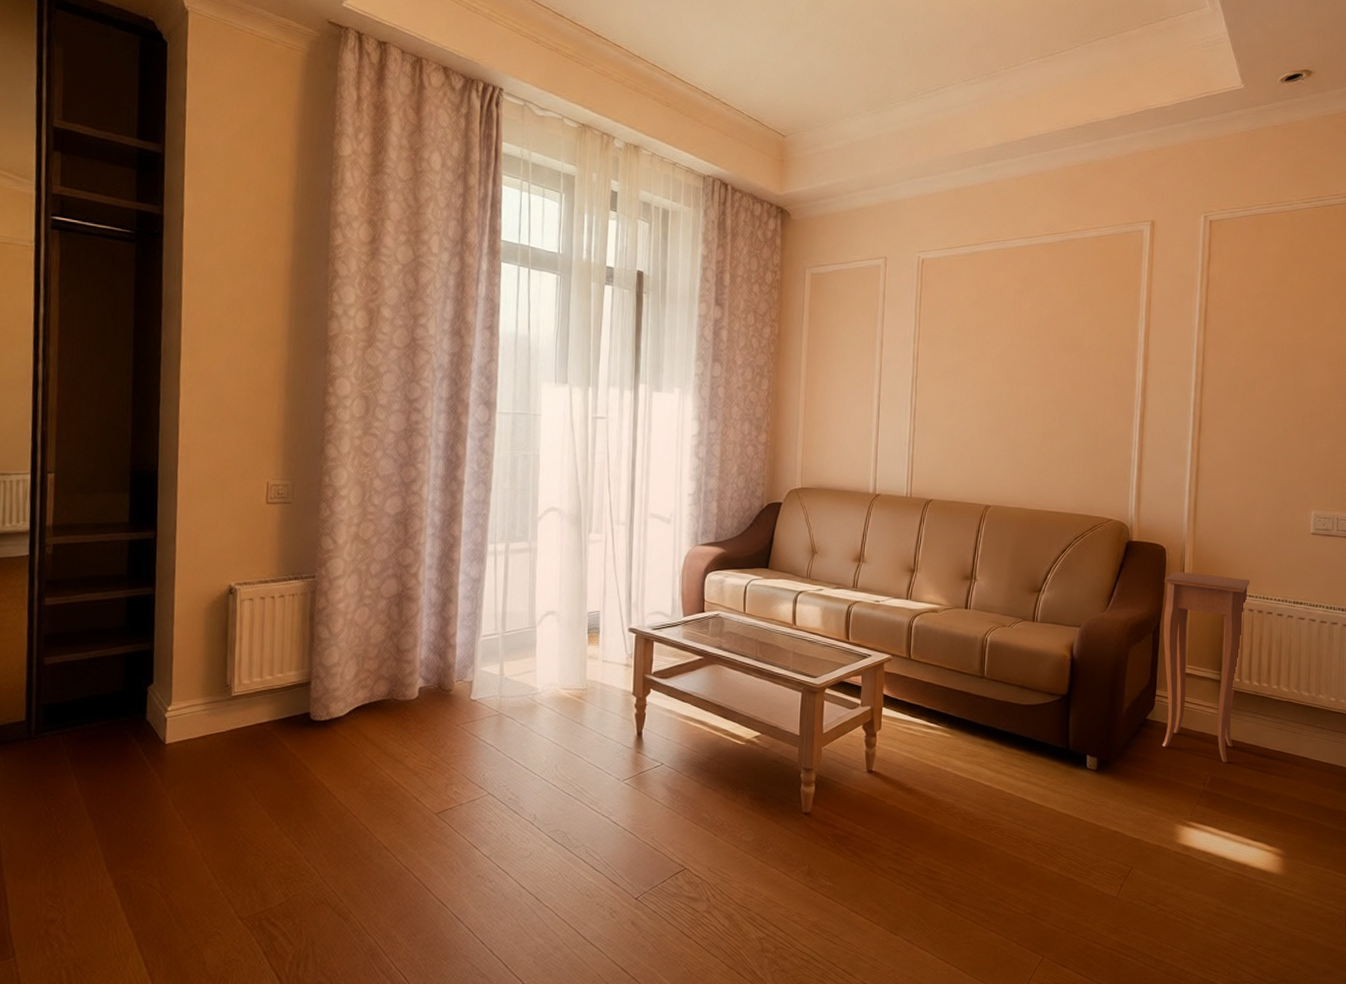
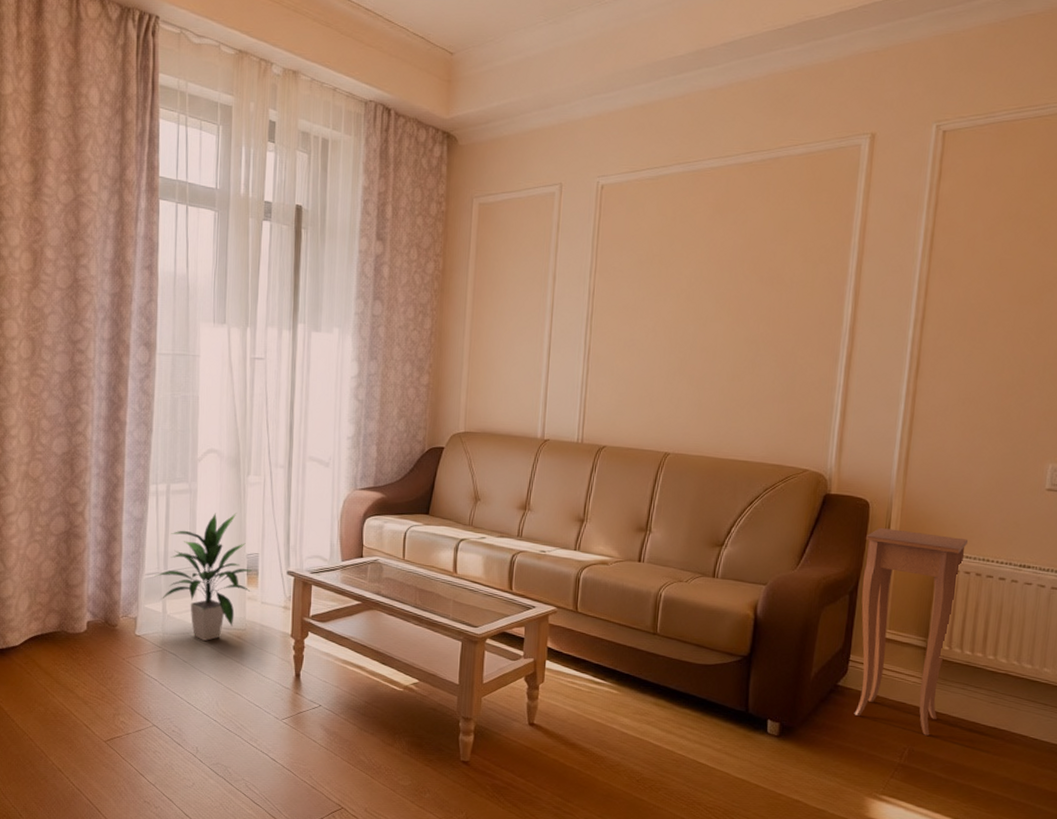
indoor plant: none [492,571,593,702] -> present [154,513,252,641]

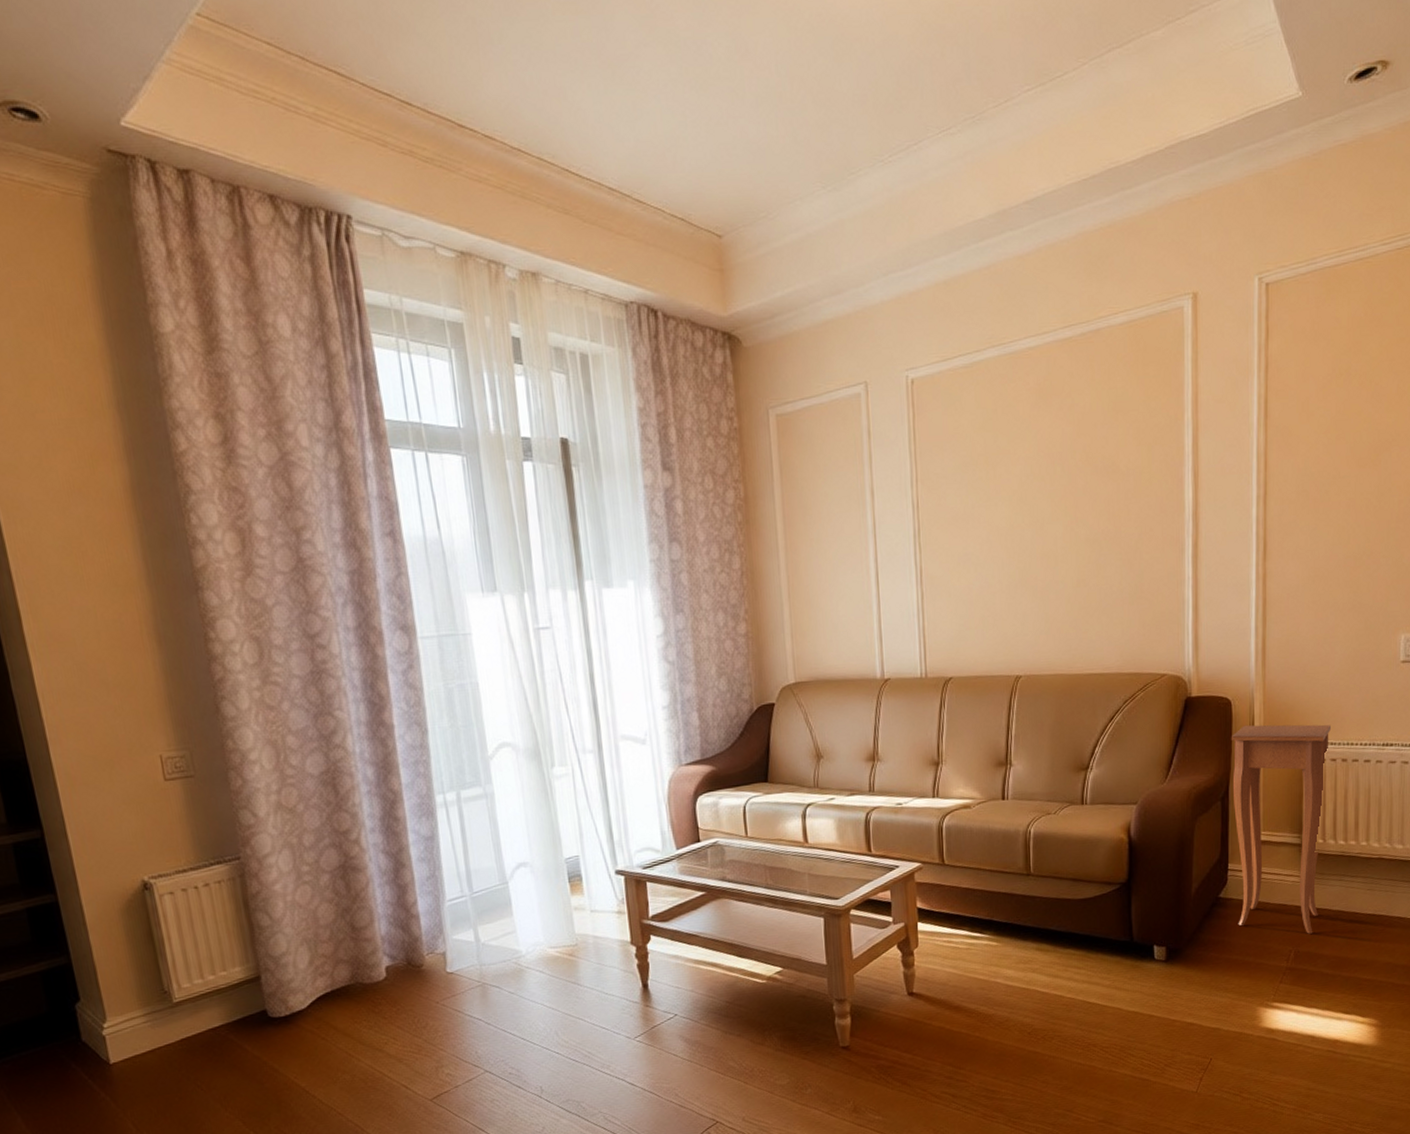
indoor plant: present [154,513,252,641] -> none [459,813,576,966]

